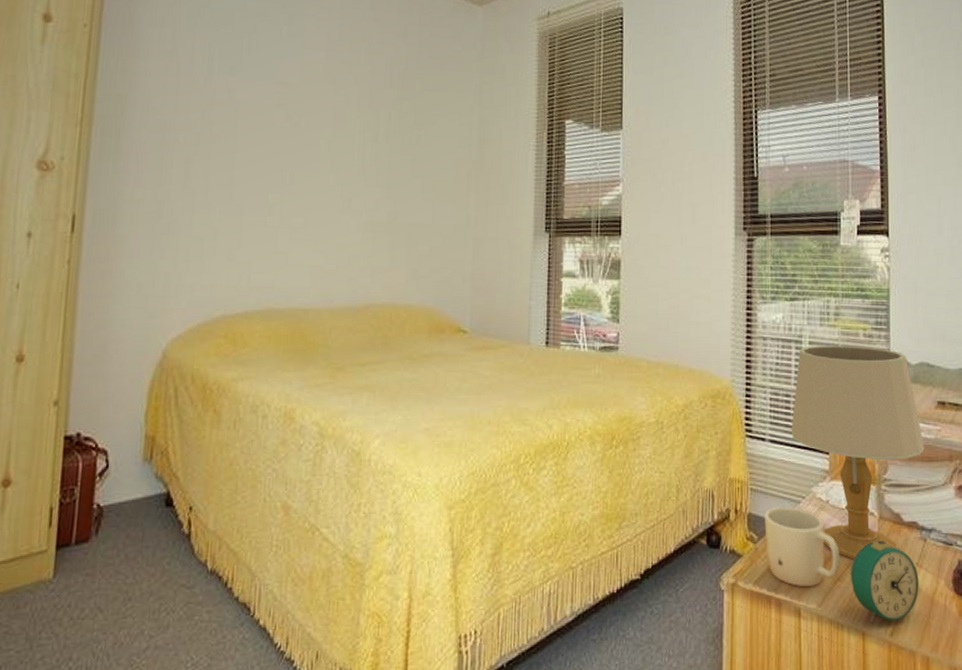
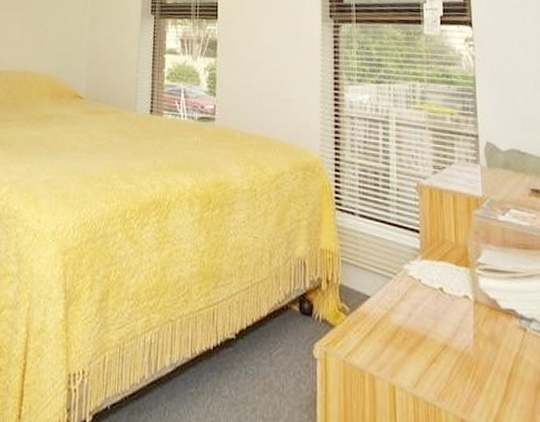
mug: present [764,506,841,588] -> none [356,280,436,366]
table lamp: present [791,345,925,560] -> none [380,127,520,342]
alarm clock: present [850,540,919,624] -> none [445,324,521,412]

